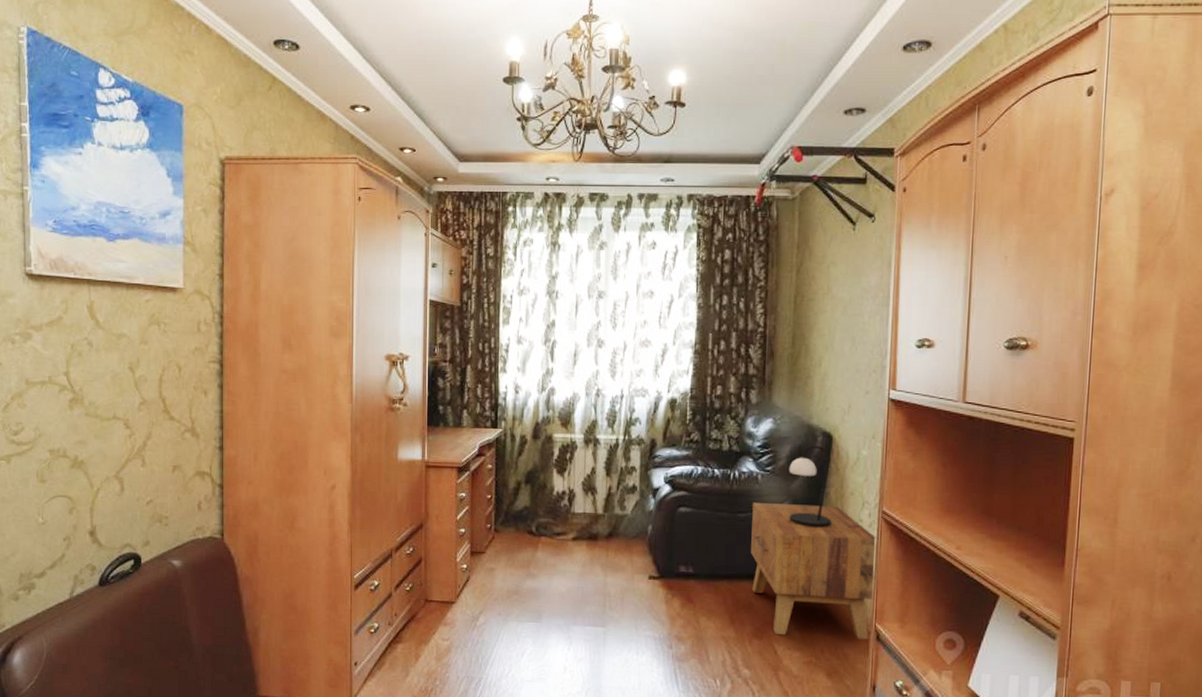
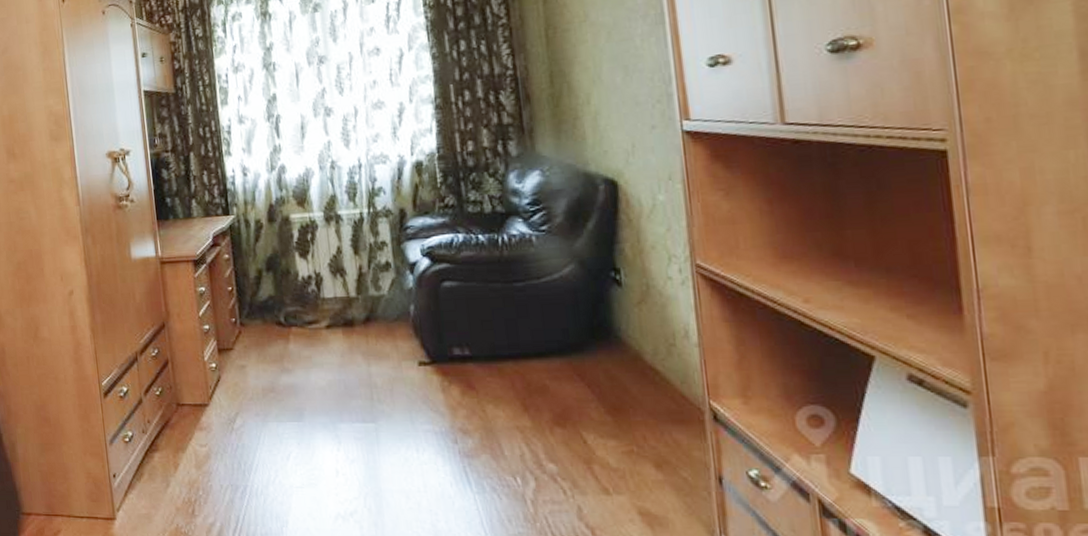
side table: present [751,502,877,640] -> none [530,264,704,421]
table lamp: present [789,445,832,528] -> none [568,195,633,292]

